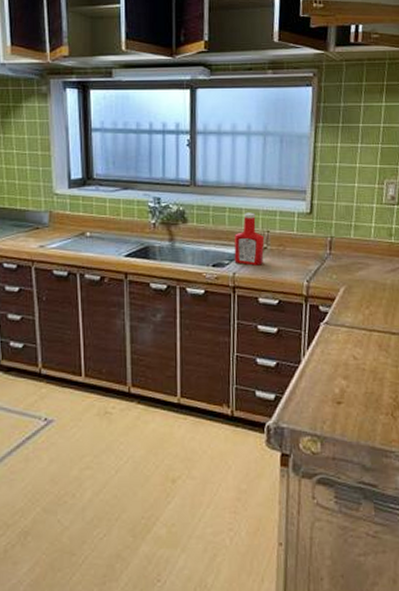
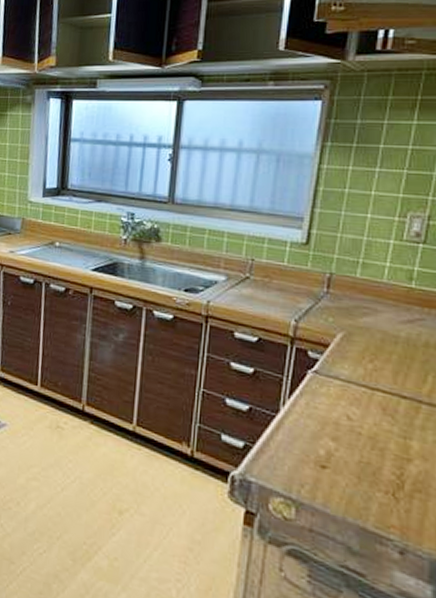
ketchup bottle: present [234,212,265,266] -> none [210,236,248,296]

